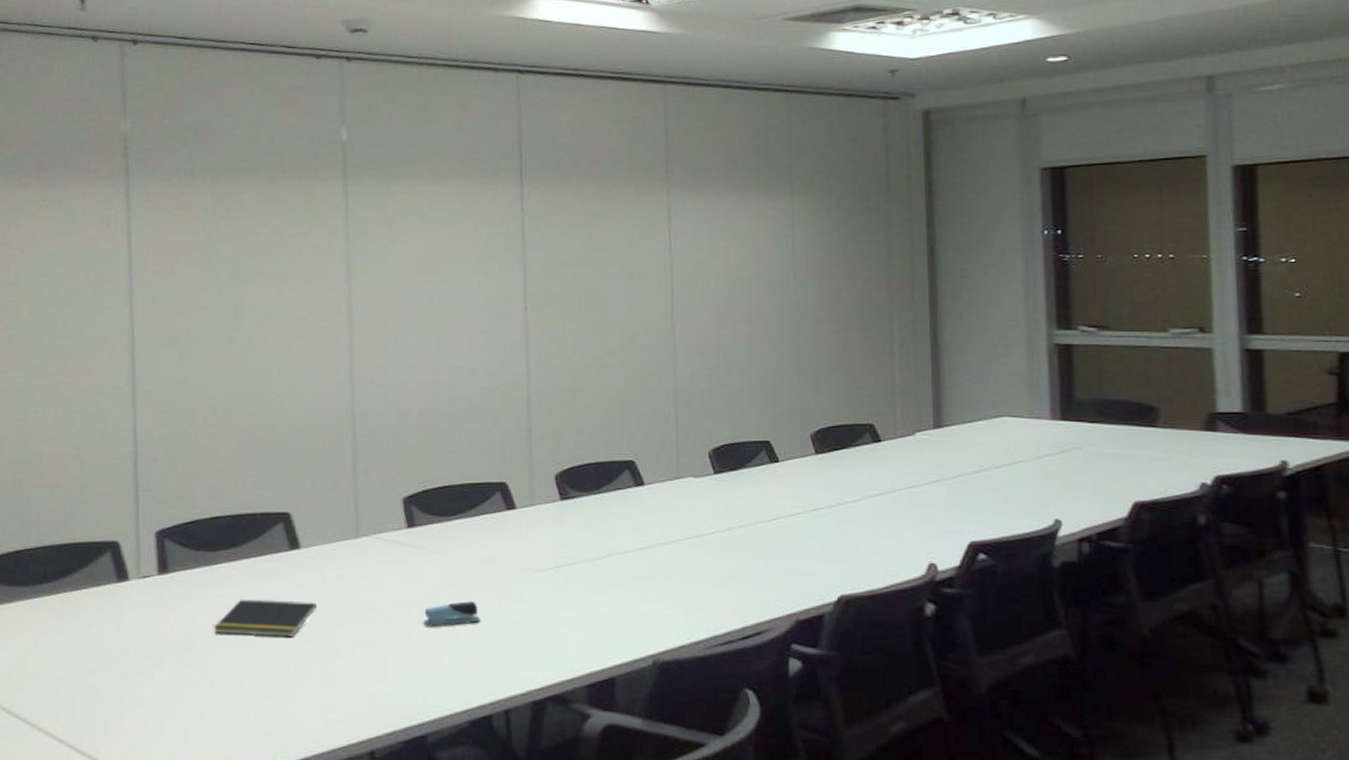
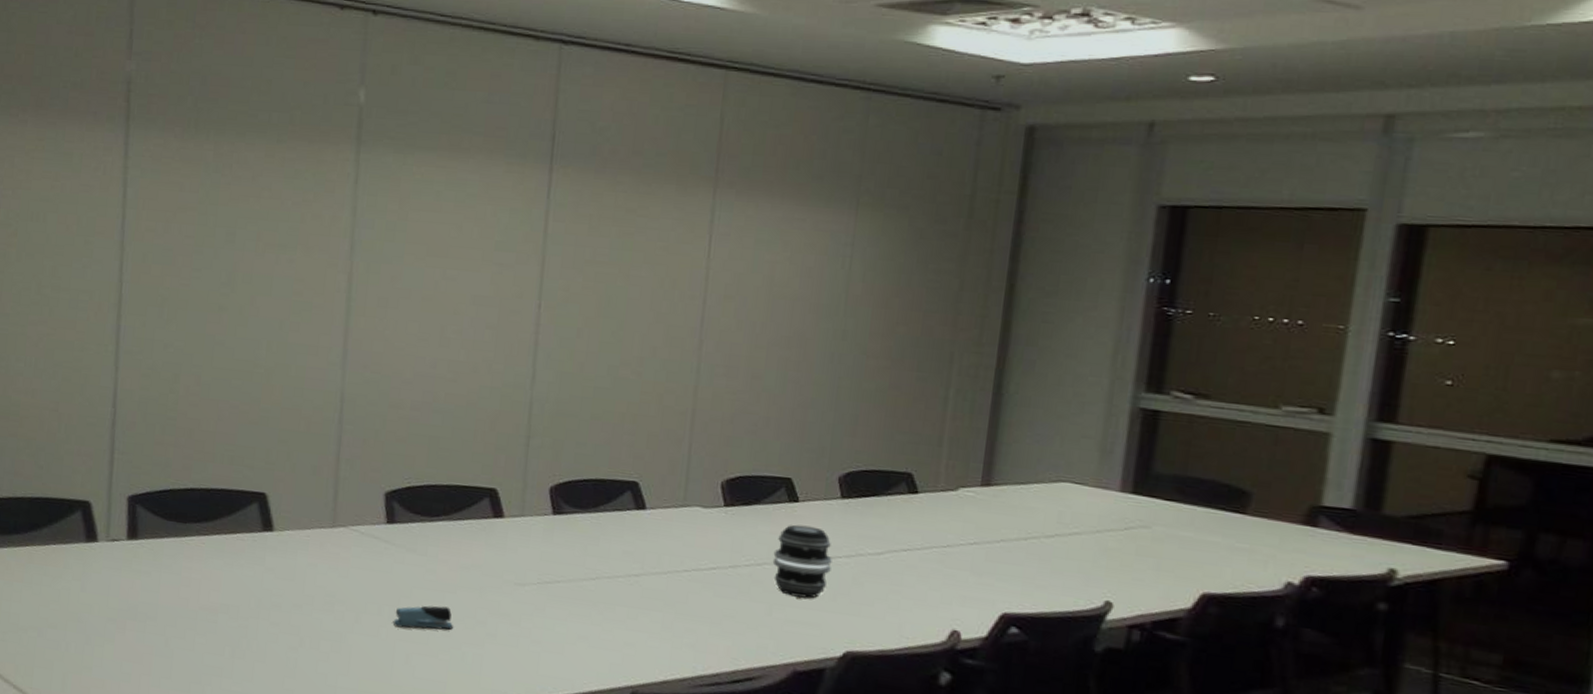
notepad: present [214,599,316,637] -> none [179,574,285,619]
speaker: none [763,483,816,550] -> present [772,524,832,599]

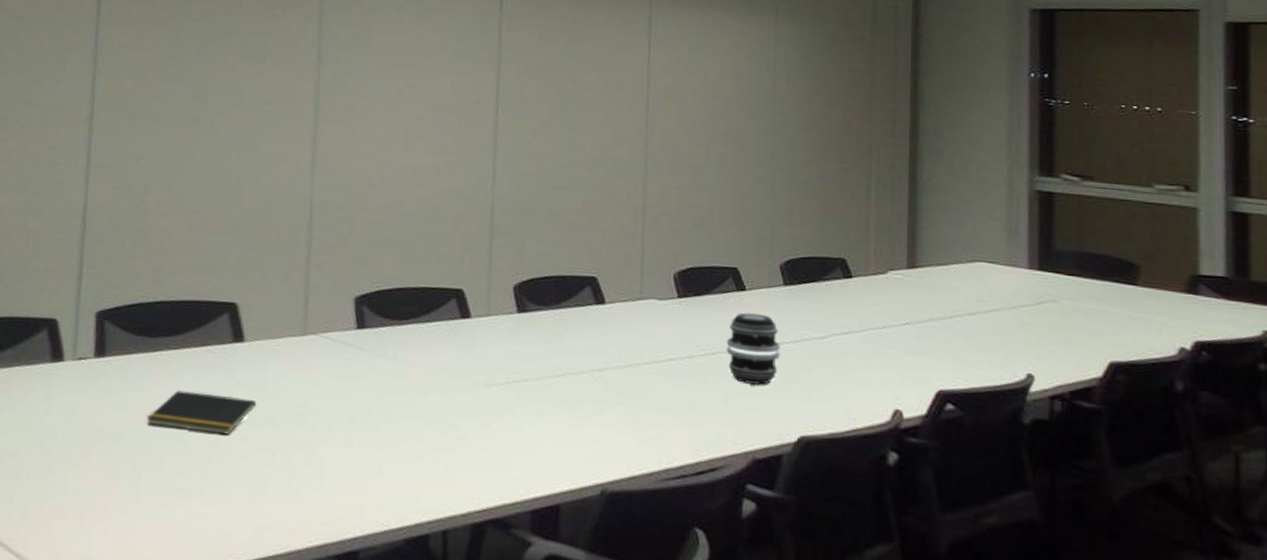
notepad: none [179,574,285,619] -> present [147,390,256,435]
stapler: present [392,605,453,630] -> none [365,411,425,437]

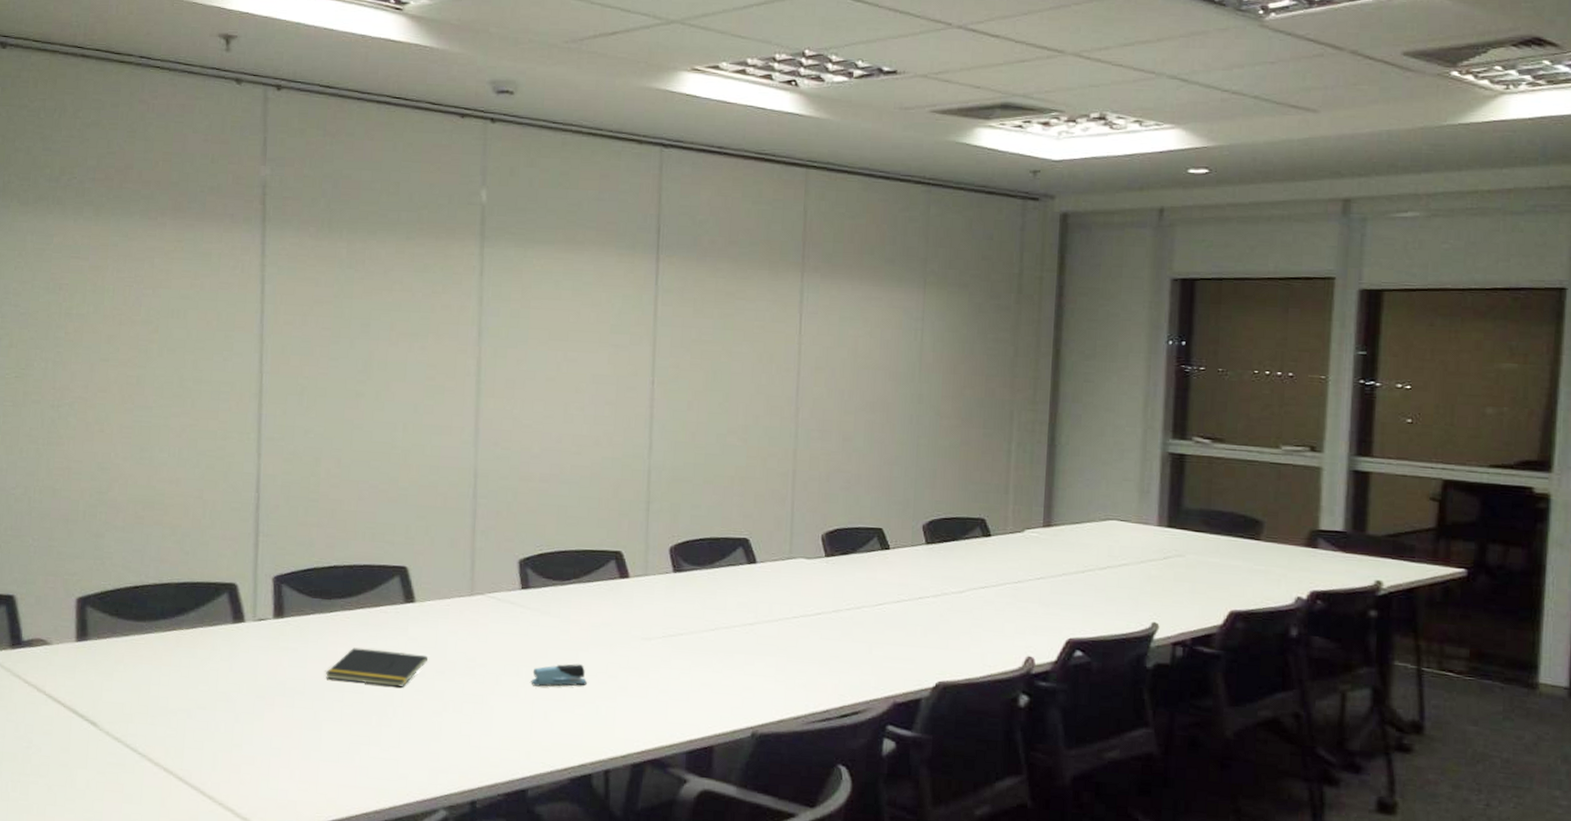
stapler: none [365,411,425,437] -> present [530,664,587,687]
speaker: present [726,312,780,385] -> none [870,570,921,636]

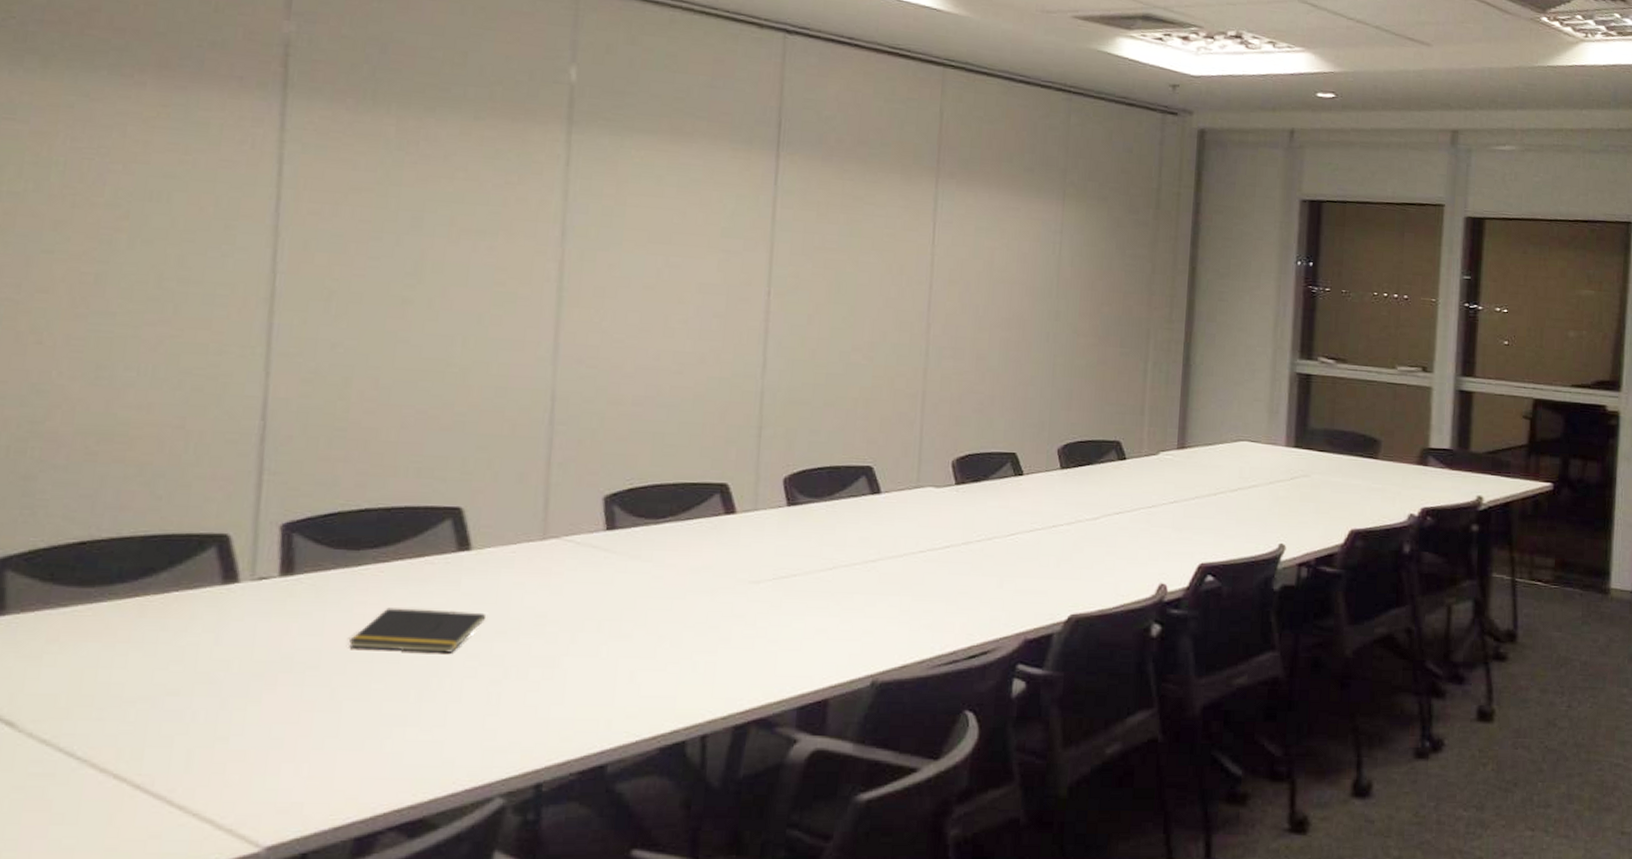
stapler: present [530,664,587,687] -> none [614,614,683,643]

